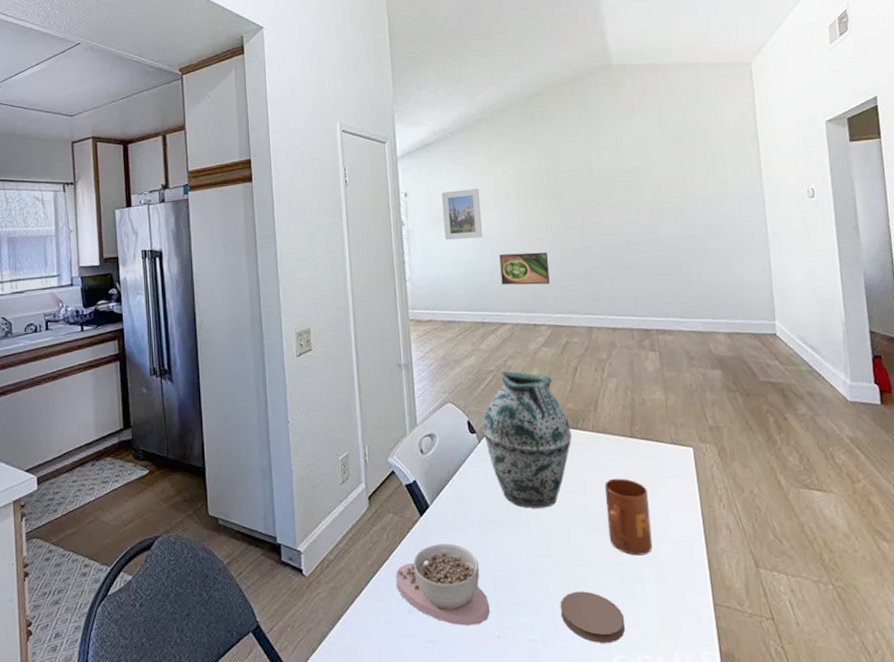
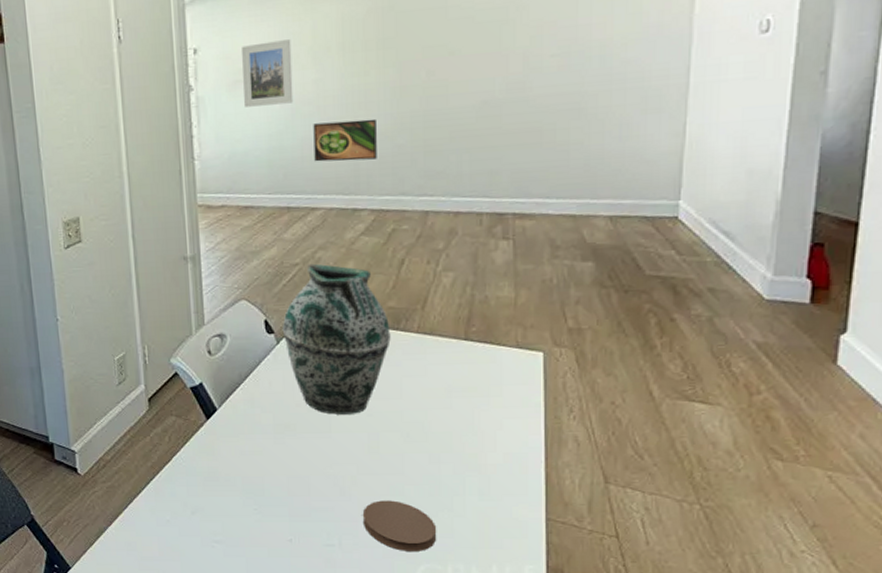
bowl: present [395,543,491,626] -> none [178,448,283,529]
mug: present [605,478,653,556] -> none [426,384,479,467]

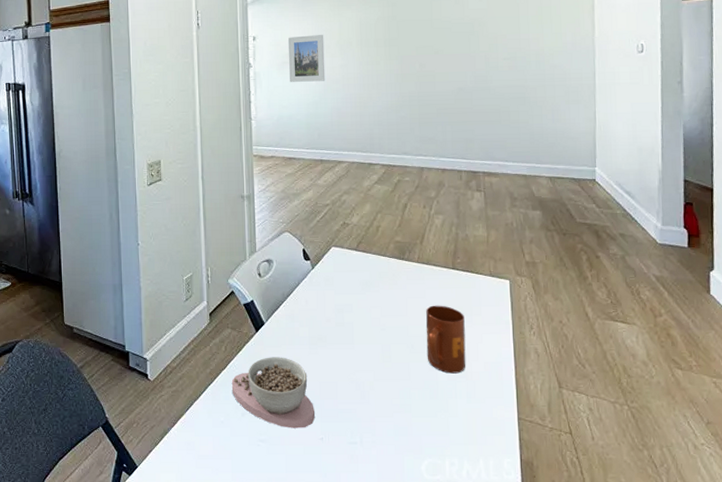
bowl: none [178,448,283,529] -> present [231,357,316,428]
vase: present [282,263,391,415] -> none [316,205,398,329]
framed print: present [313,118,377,162] -> none [340,96,386,127]
coaster: present [362,500,437,551] -> none [378,403,437,448]
mug: none [426,384,479,467] -> present [426,305,466,374]

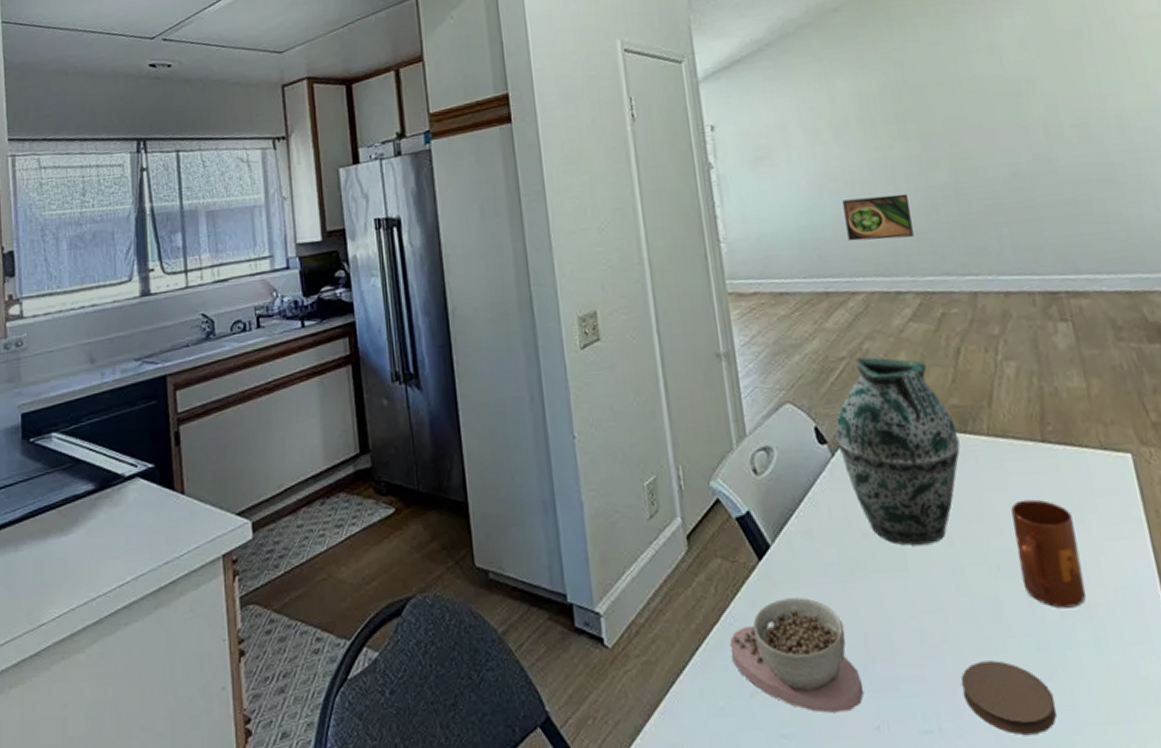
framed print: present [288,35,326,82] -> none [760,115,819,185]
vase: none [316,205,398,329] -> present [835,356,960,546]
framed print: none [340,96,386,127] -> present [842,193,914,242]
coaster: none [378,403,437,448] -> present [961,660,1057,735]

